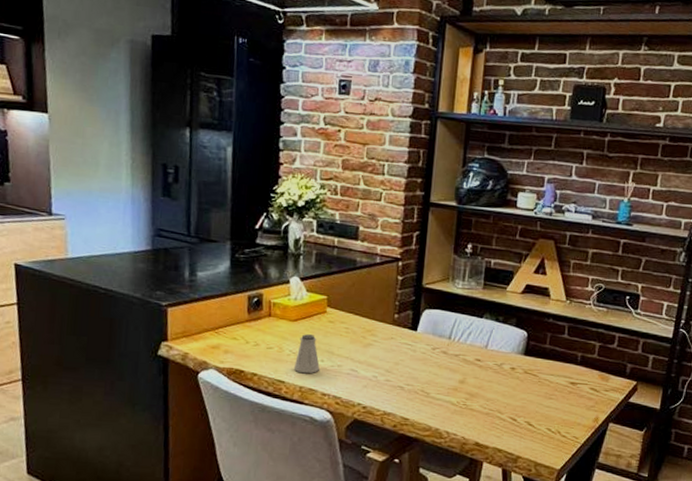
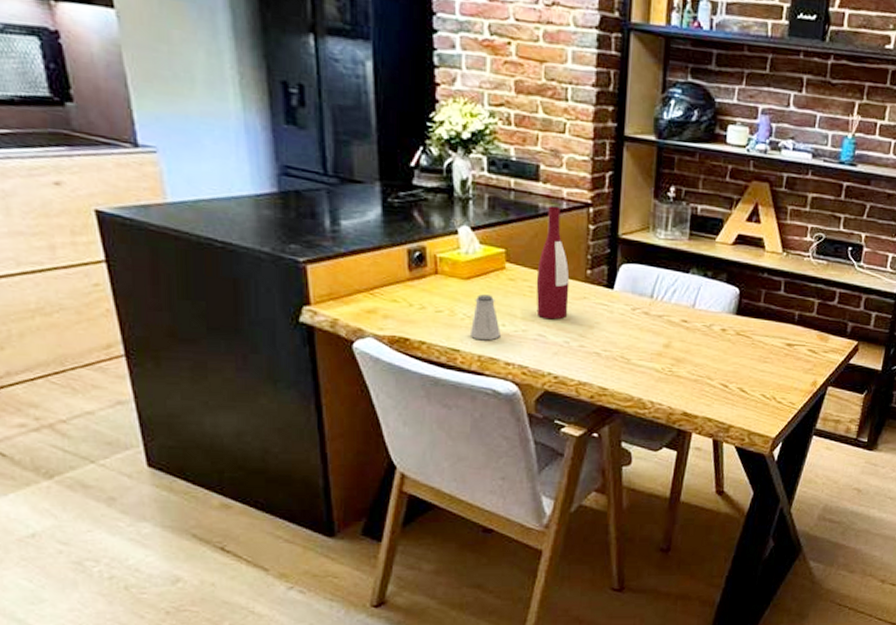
wine bottle: none [350,260,380,357] -> present [536,206,570,320]

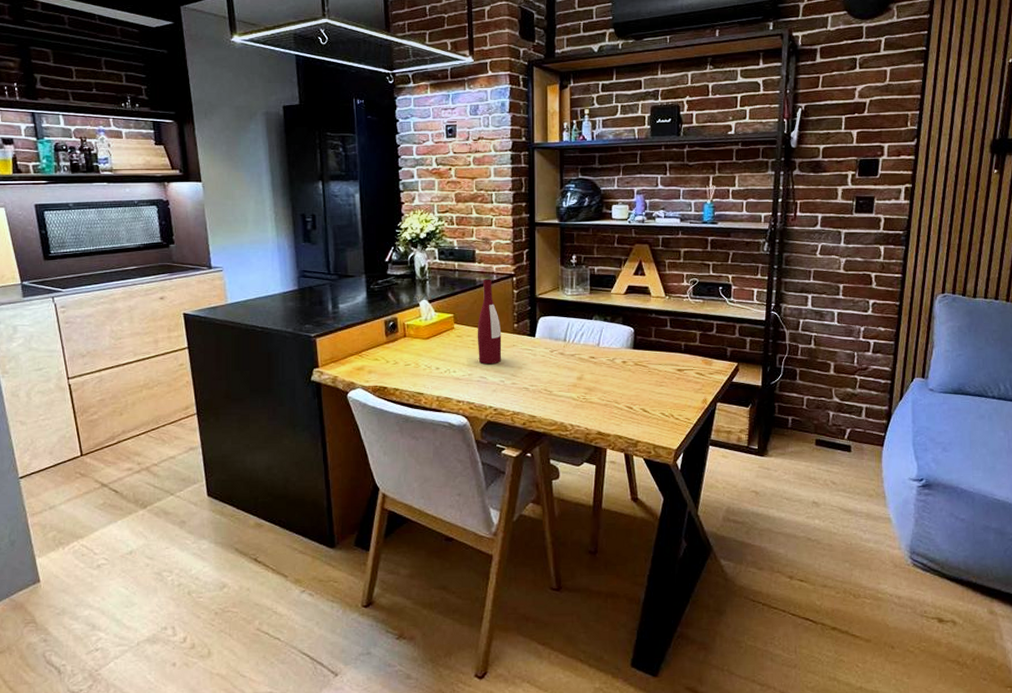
saltshaker: present [469,294,501,341] -> none [430,349,452,385]

